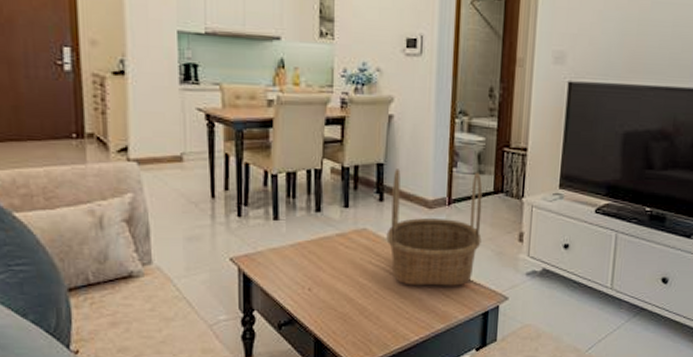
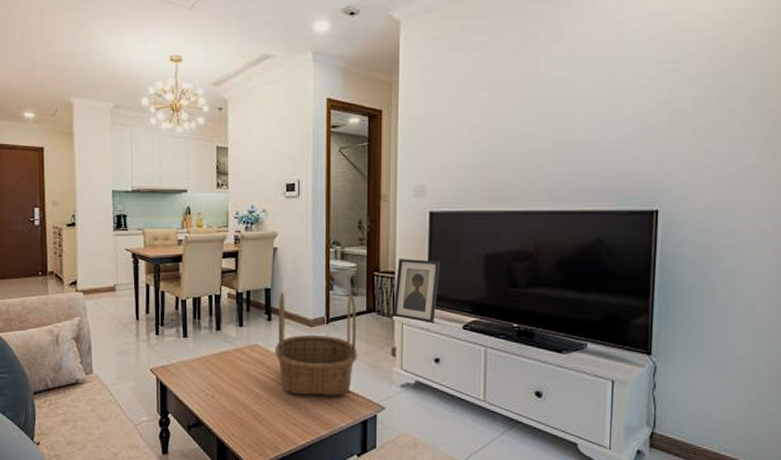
picture frame: none [522,134,576,207] -> present [393,259,440,324]

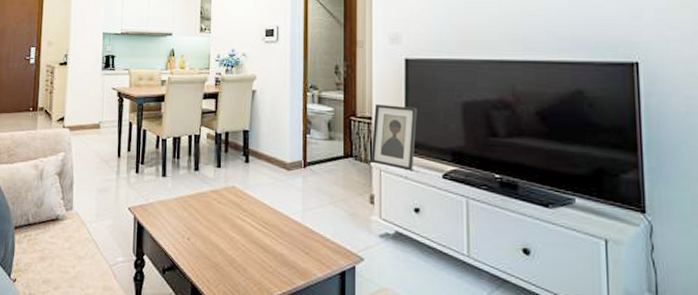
basket: present [275,293,358,396] -> none [251,135,335,244]

